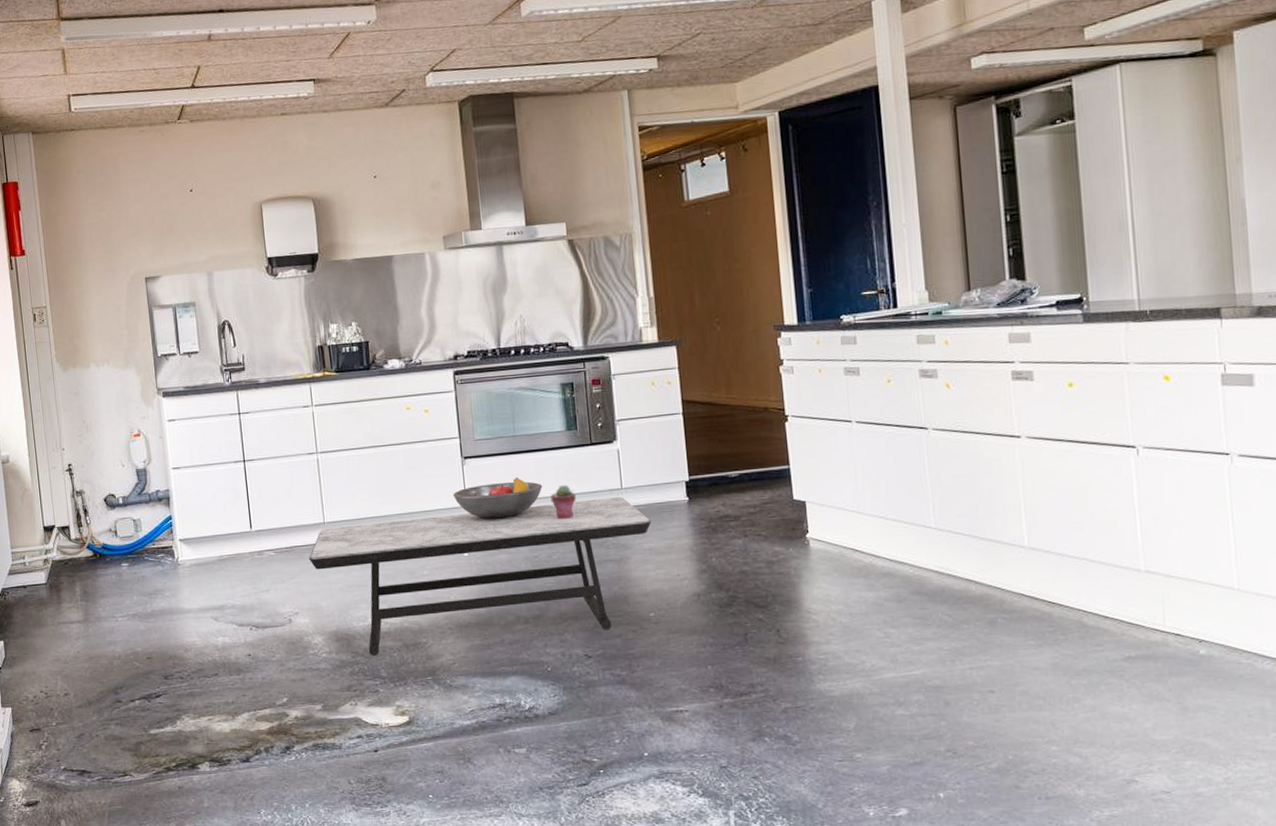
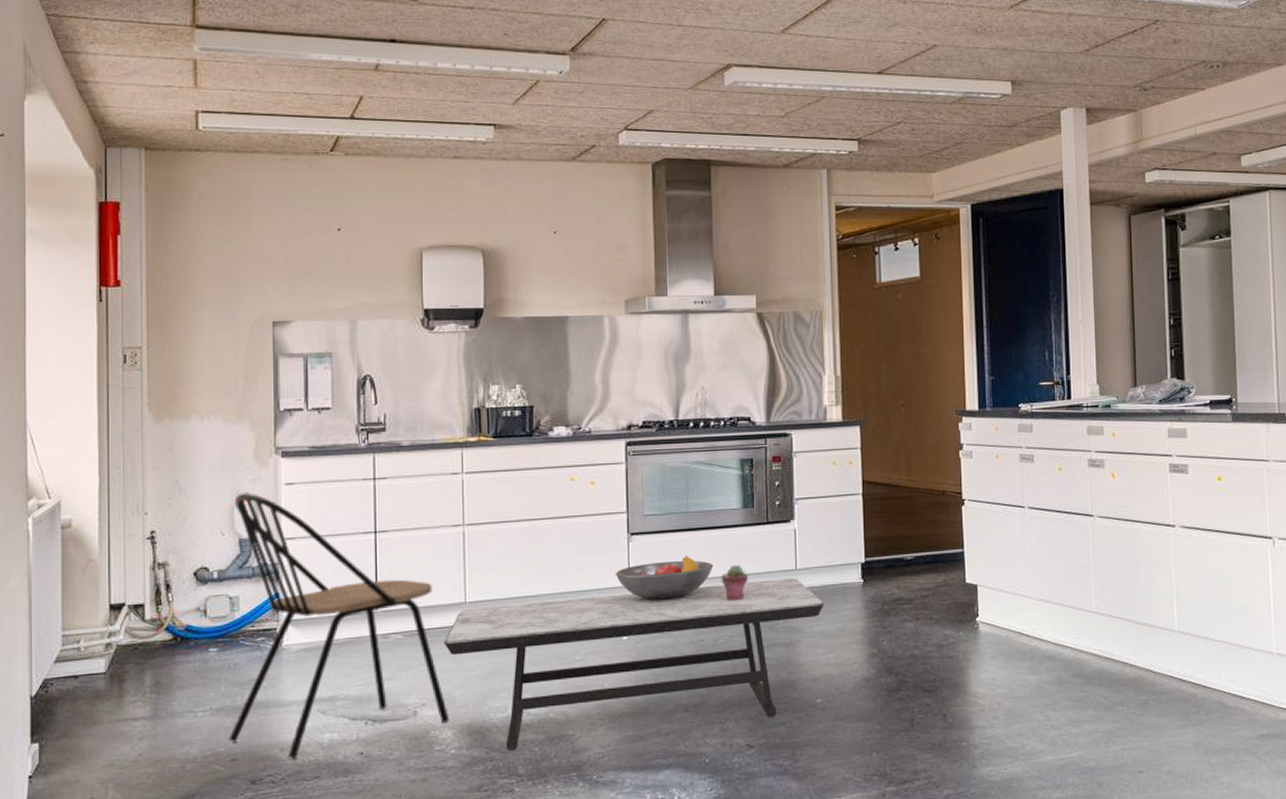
dining chair: none [129,428,320,658] -> present [229,491,450,759]

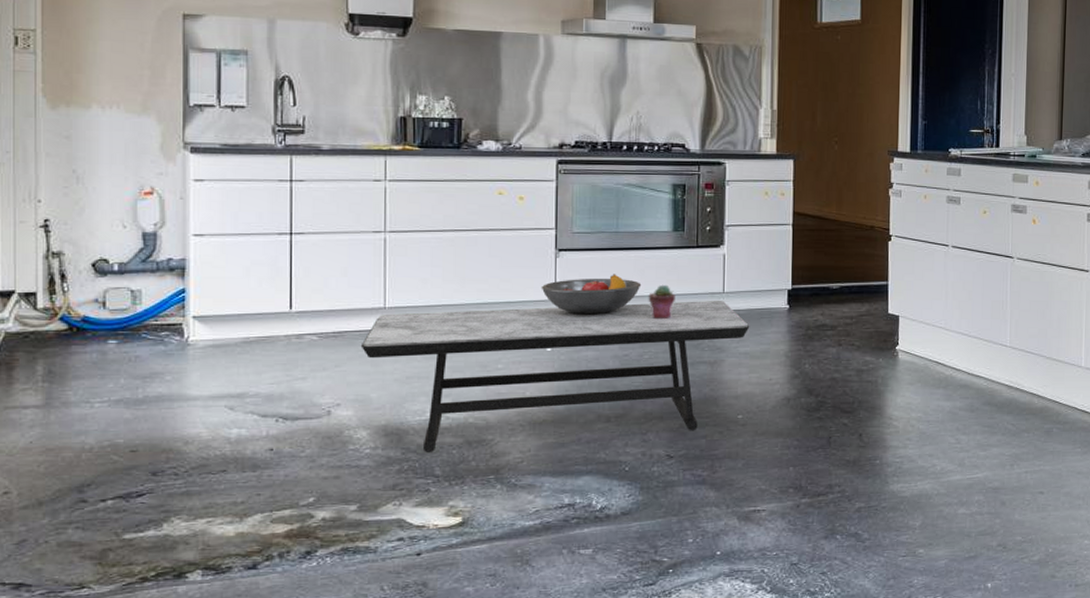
dining chair: present [229,491,450,759] -> none [128,185,365,452]

